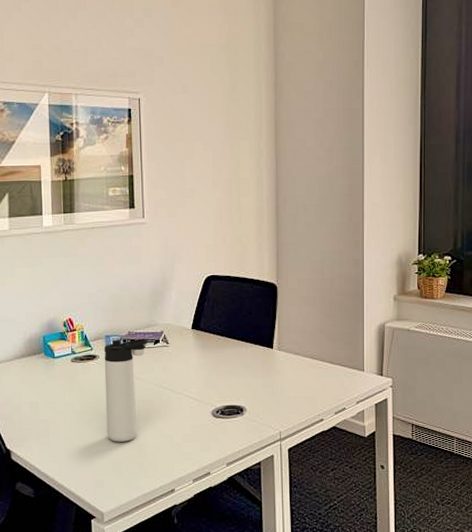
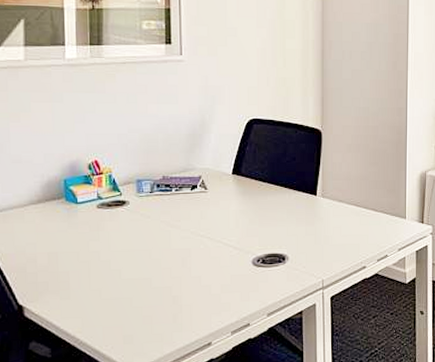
thermos bottle: present [104,338,148,442] -> none [134,183,185,294]

